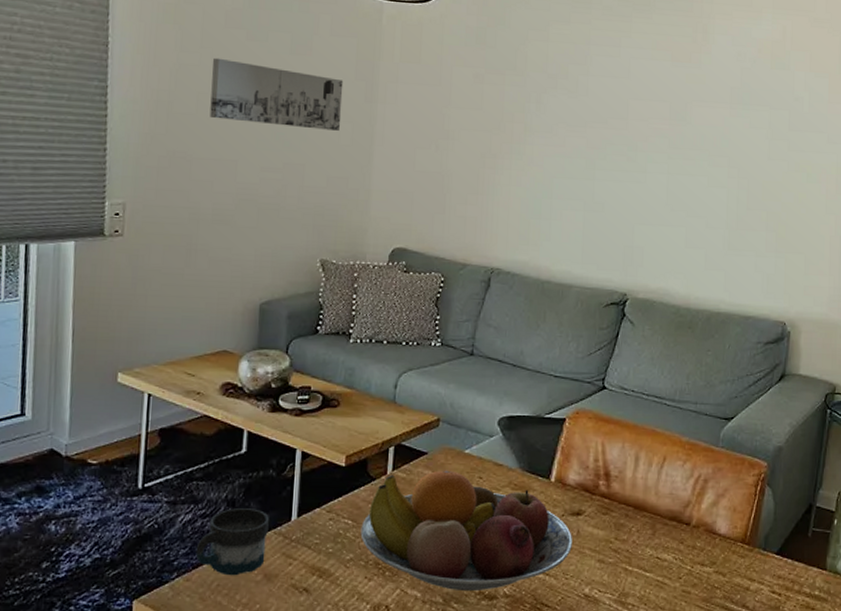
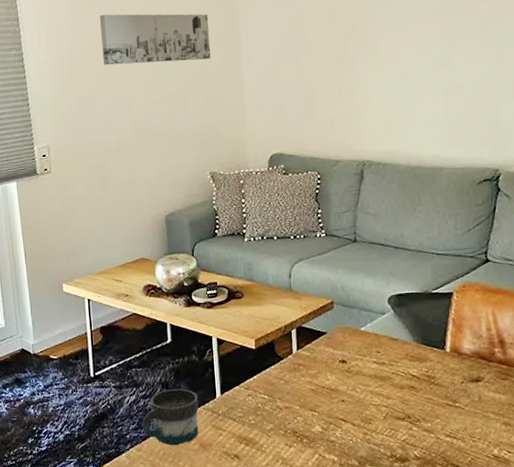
fruit bowl: present [360,470,572,592] -> none [276,347,476,455]

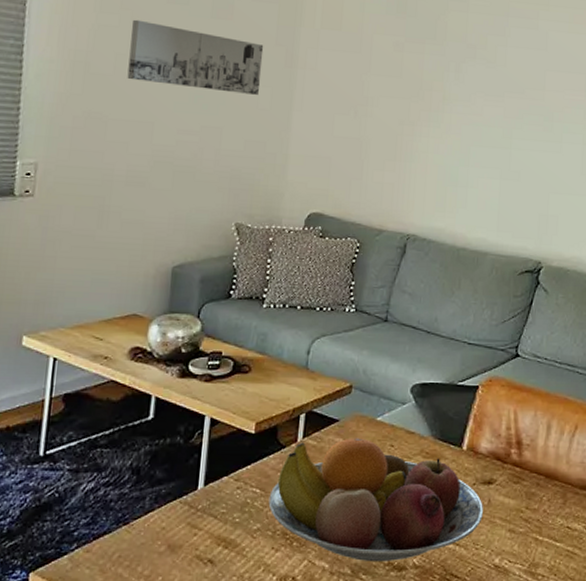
mug: present [142,389,199,446] -> none [97,476,175,547]
fruit bowl: none [276,347,476,455] -> present [268,437,483,562]

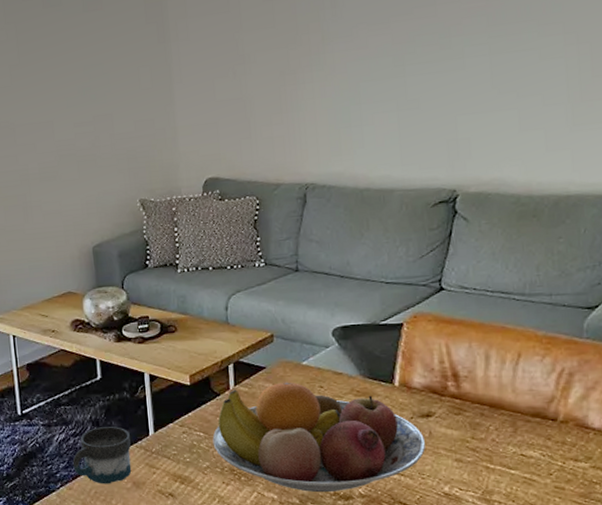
mug: none [97,476,175,547] -> present [72,427,132,484]
wall art: present [127,19,264,95] -> none [17,26,140,87]

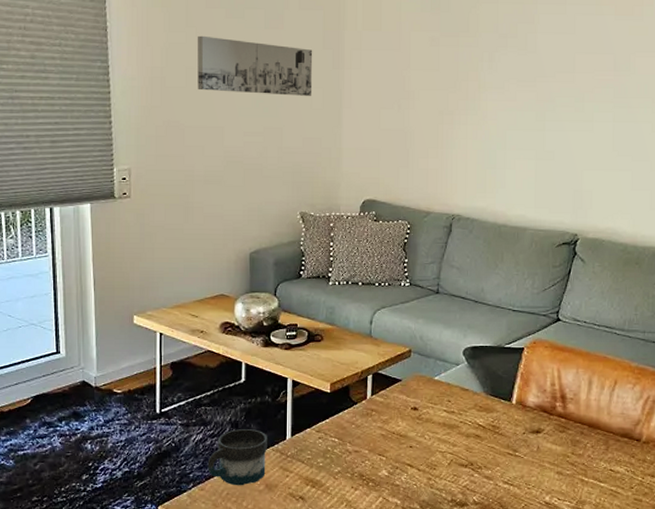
wall art: none [17,26,140,87] -> present [197,35,313,96]
fruit bowl: present [212,382,425,493] -> none [346,395,533,499]

